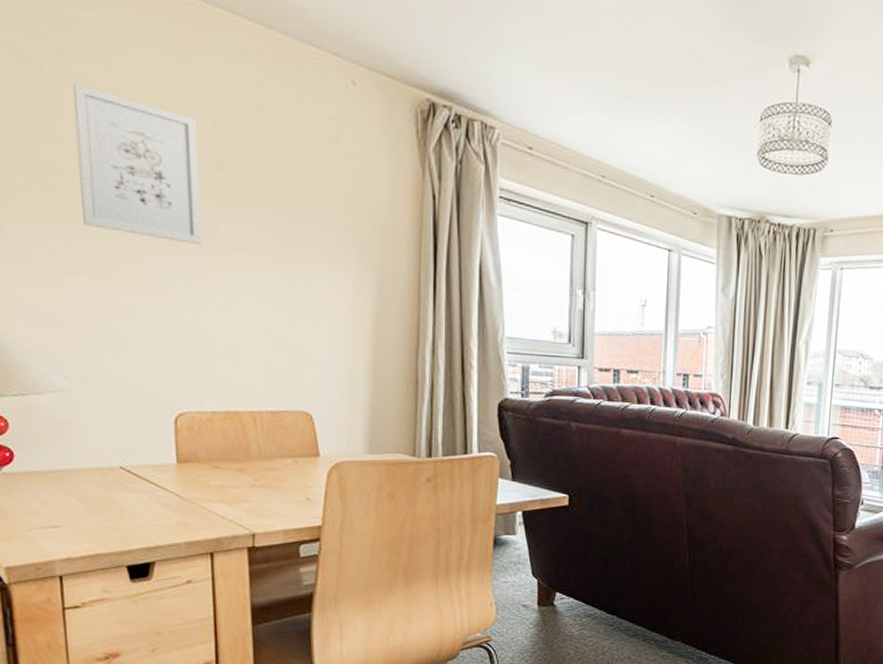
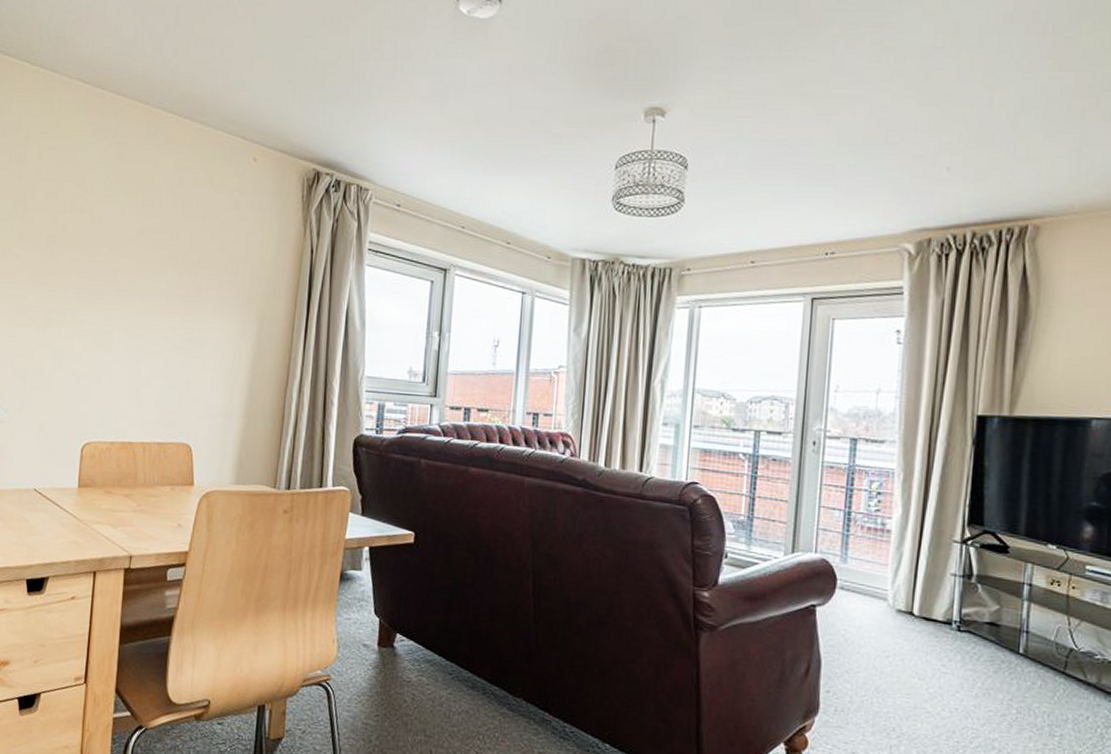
wall art: present [73,84,202,245] -> none [36,175,130,298]

